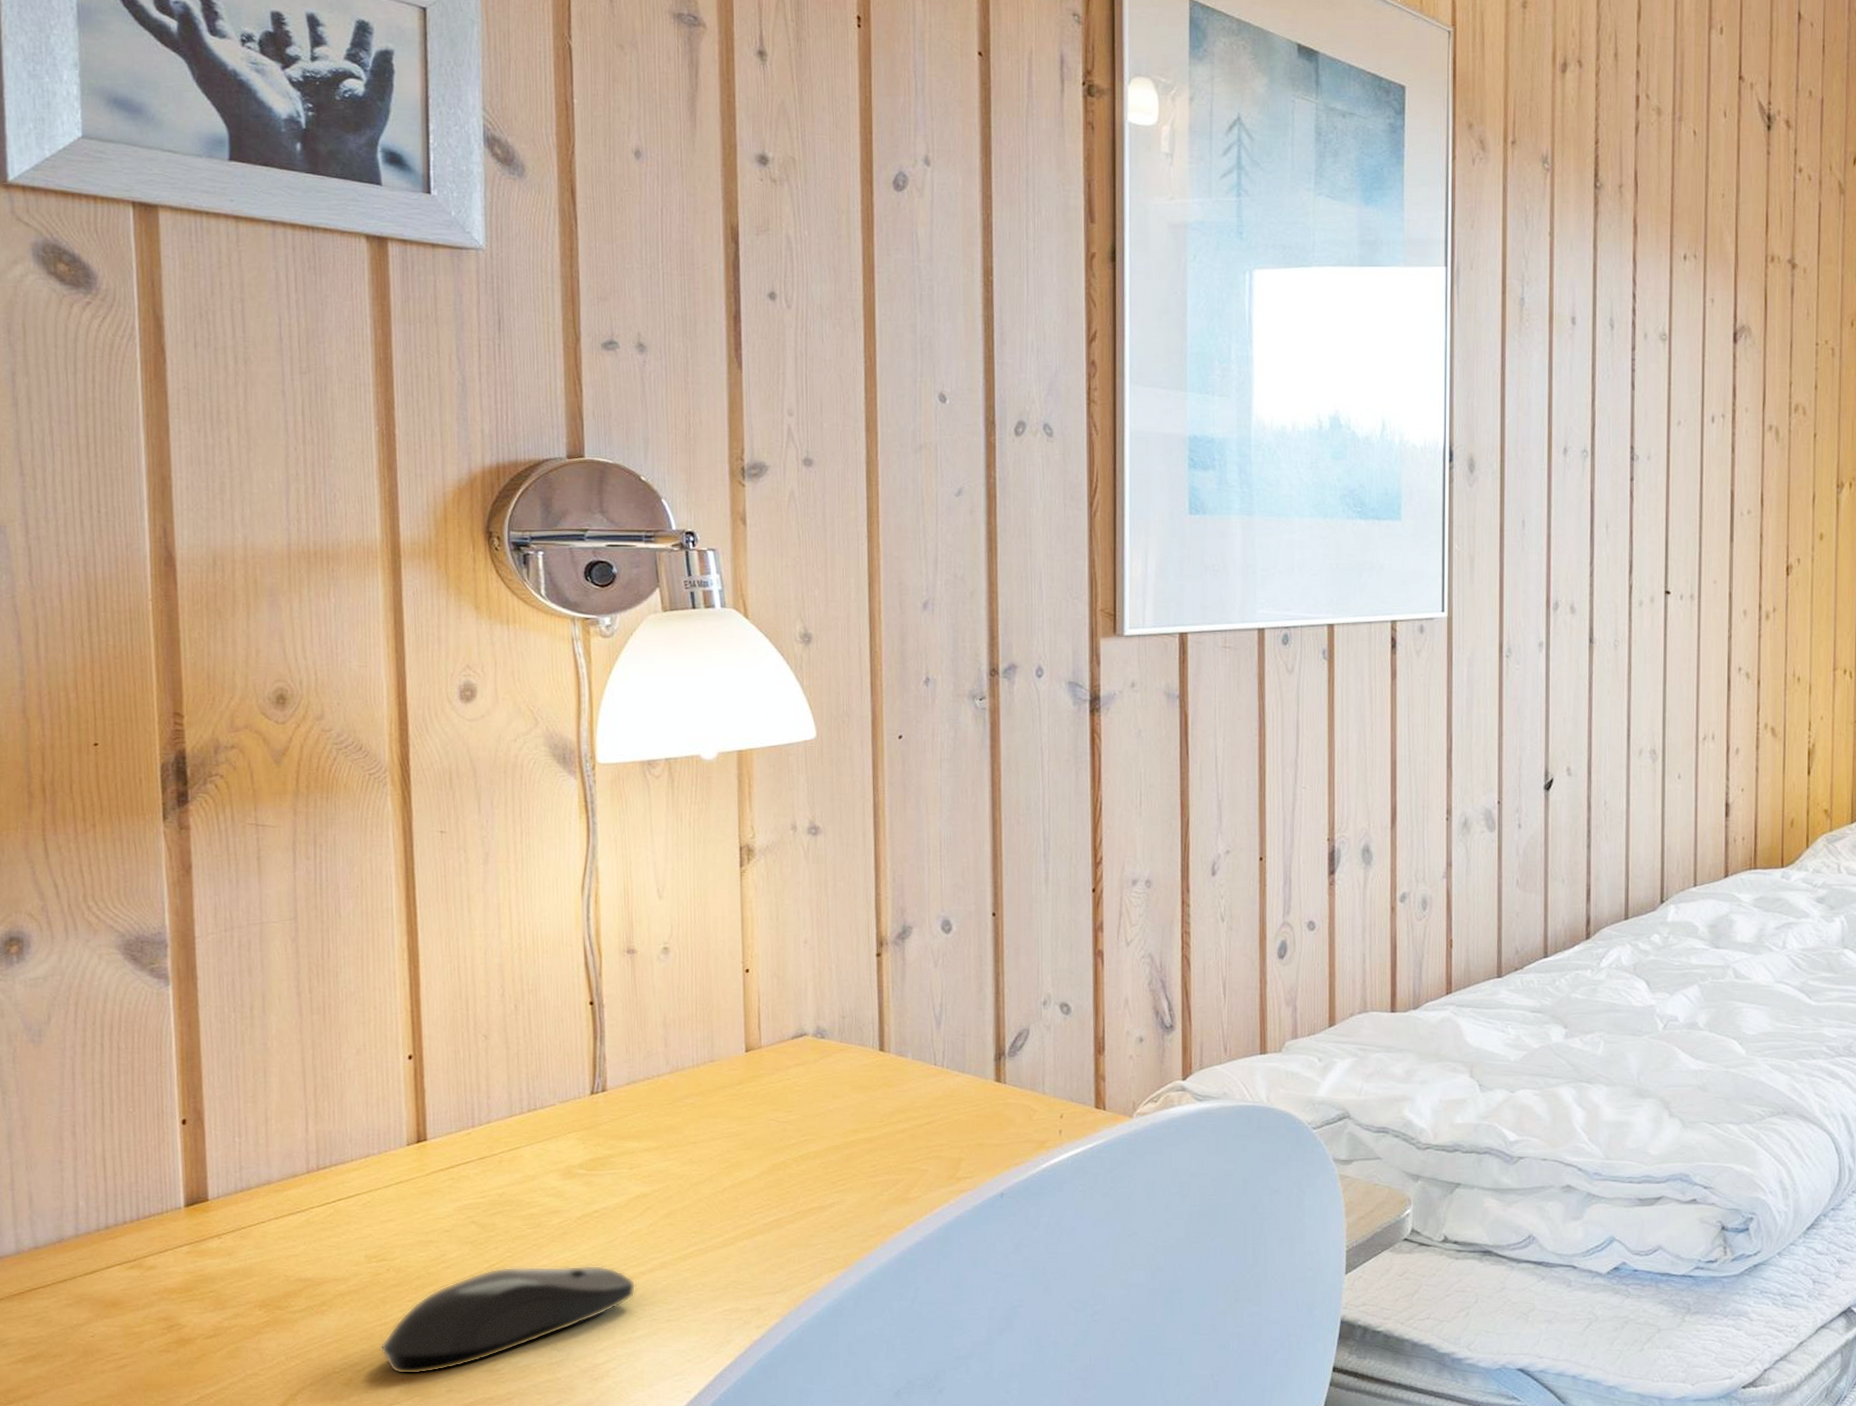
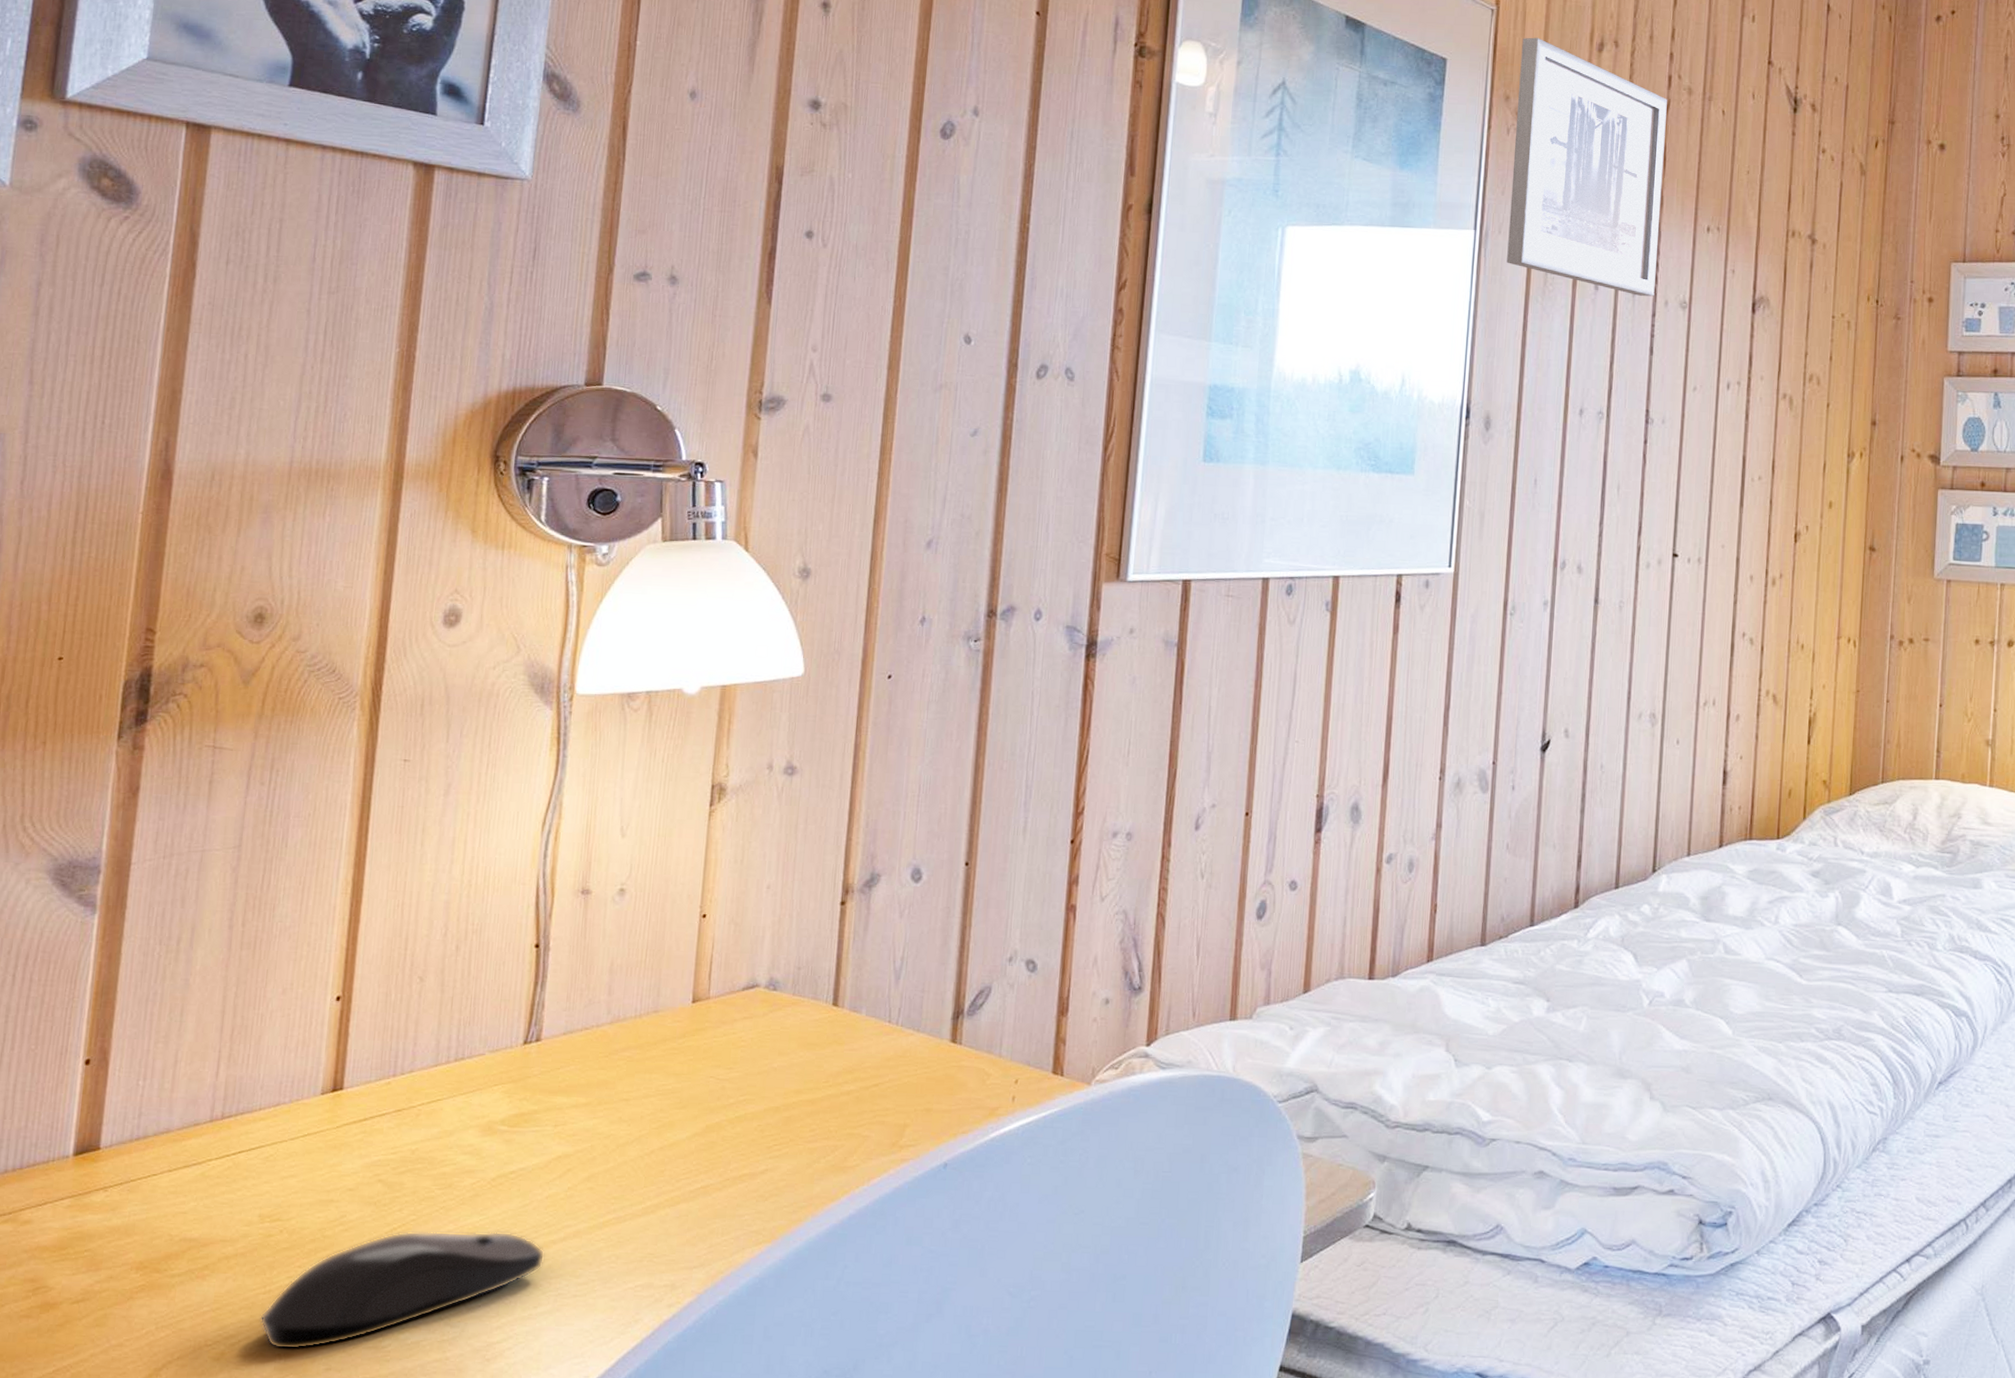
wall art: none [1480,60,1636,329] -> present [1507,37,1667,297]

